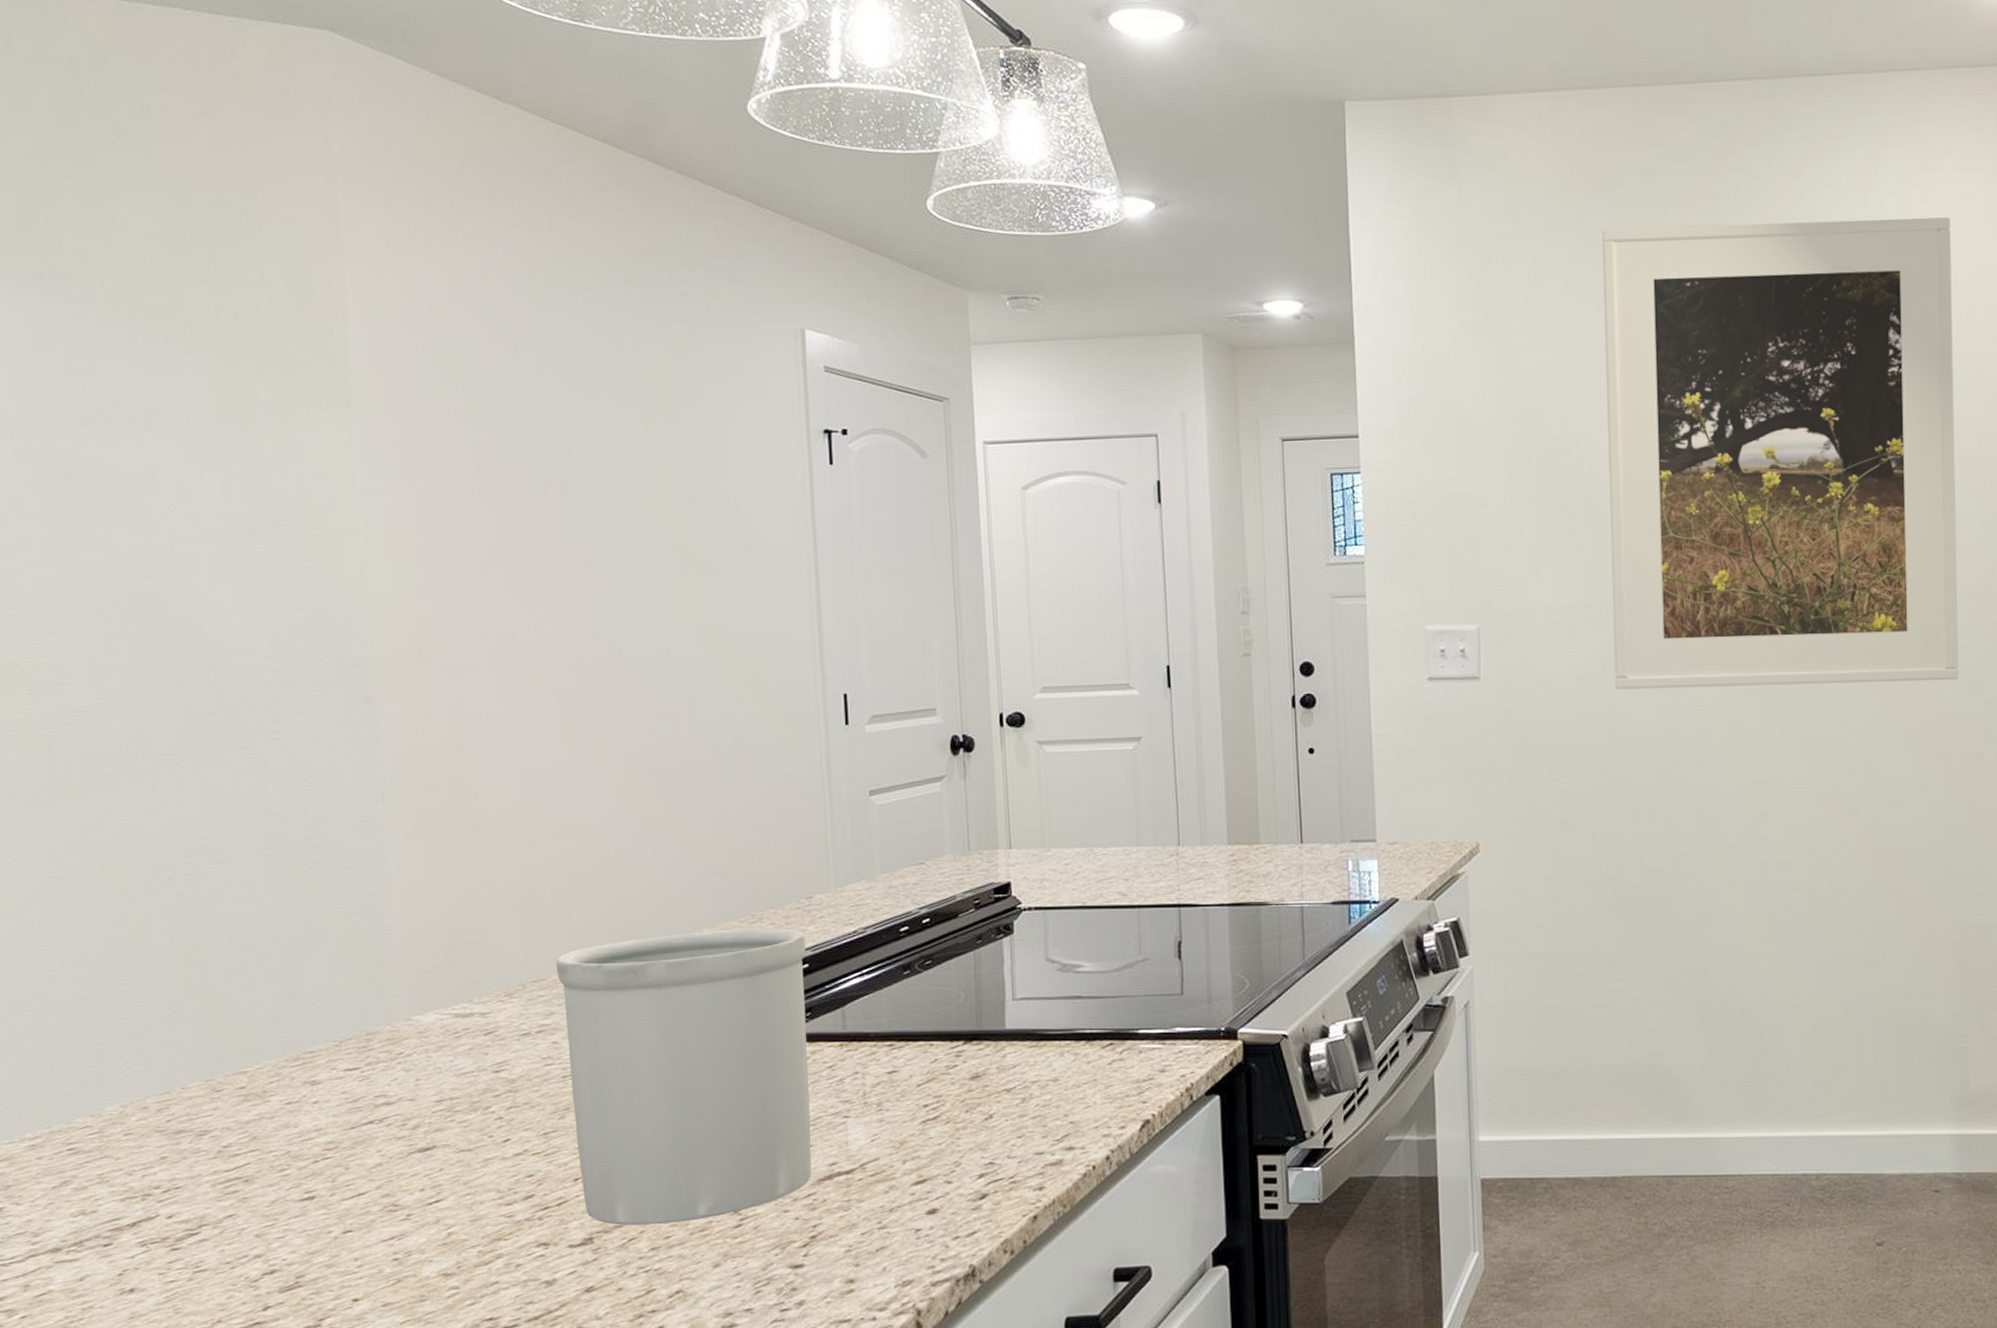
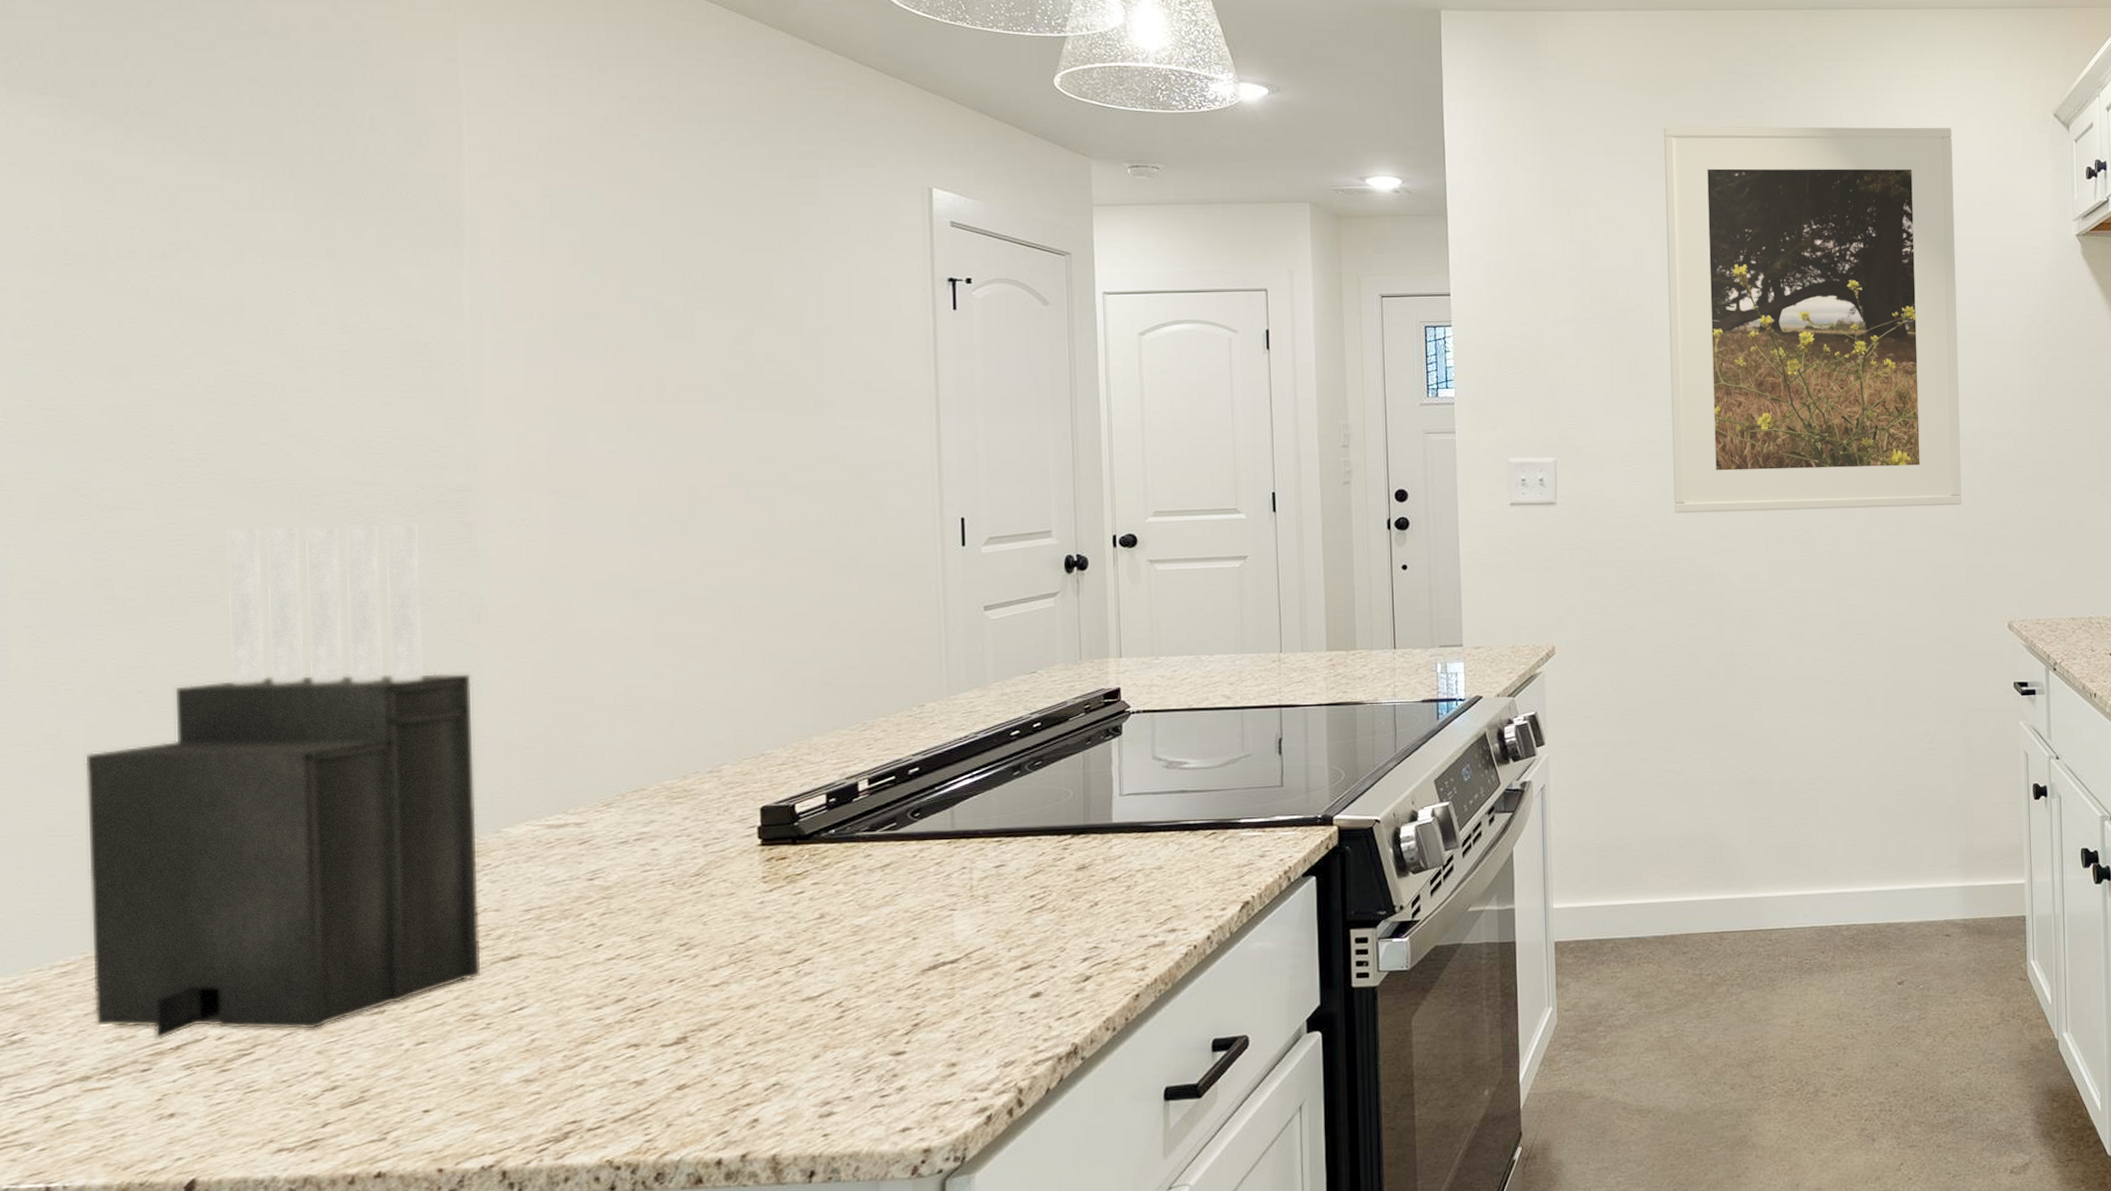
knife block: none [40,700,399,1216] -> present [85,524,481,1040]
utensil holder: present [556,928,812,1225] -> none [658,735,917,1023]

